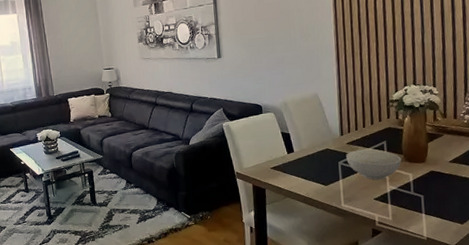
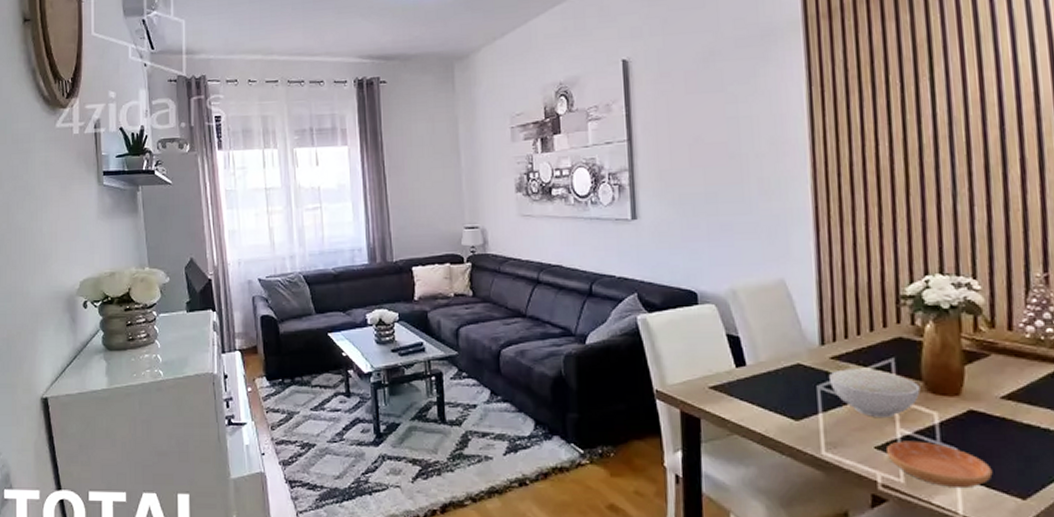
saucer: none [381,193,444,220] -> present [887,440,993,487]

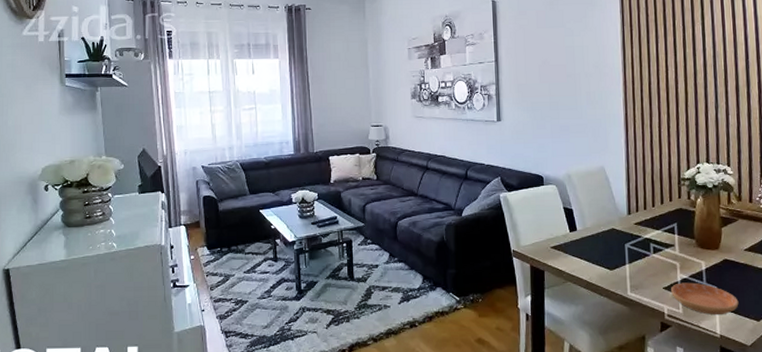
bowl: present [829,369,921,417] -> none [634,231,693,266]

